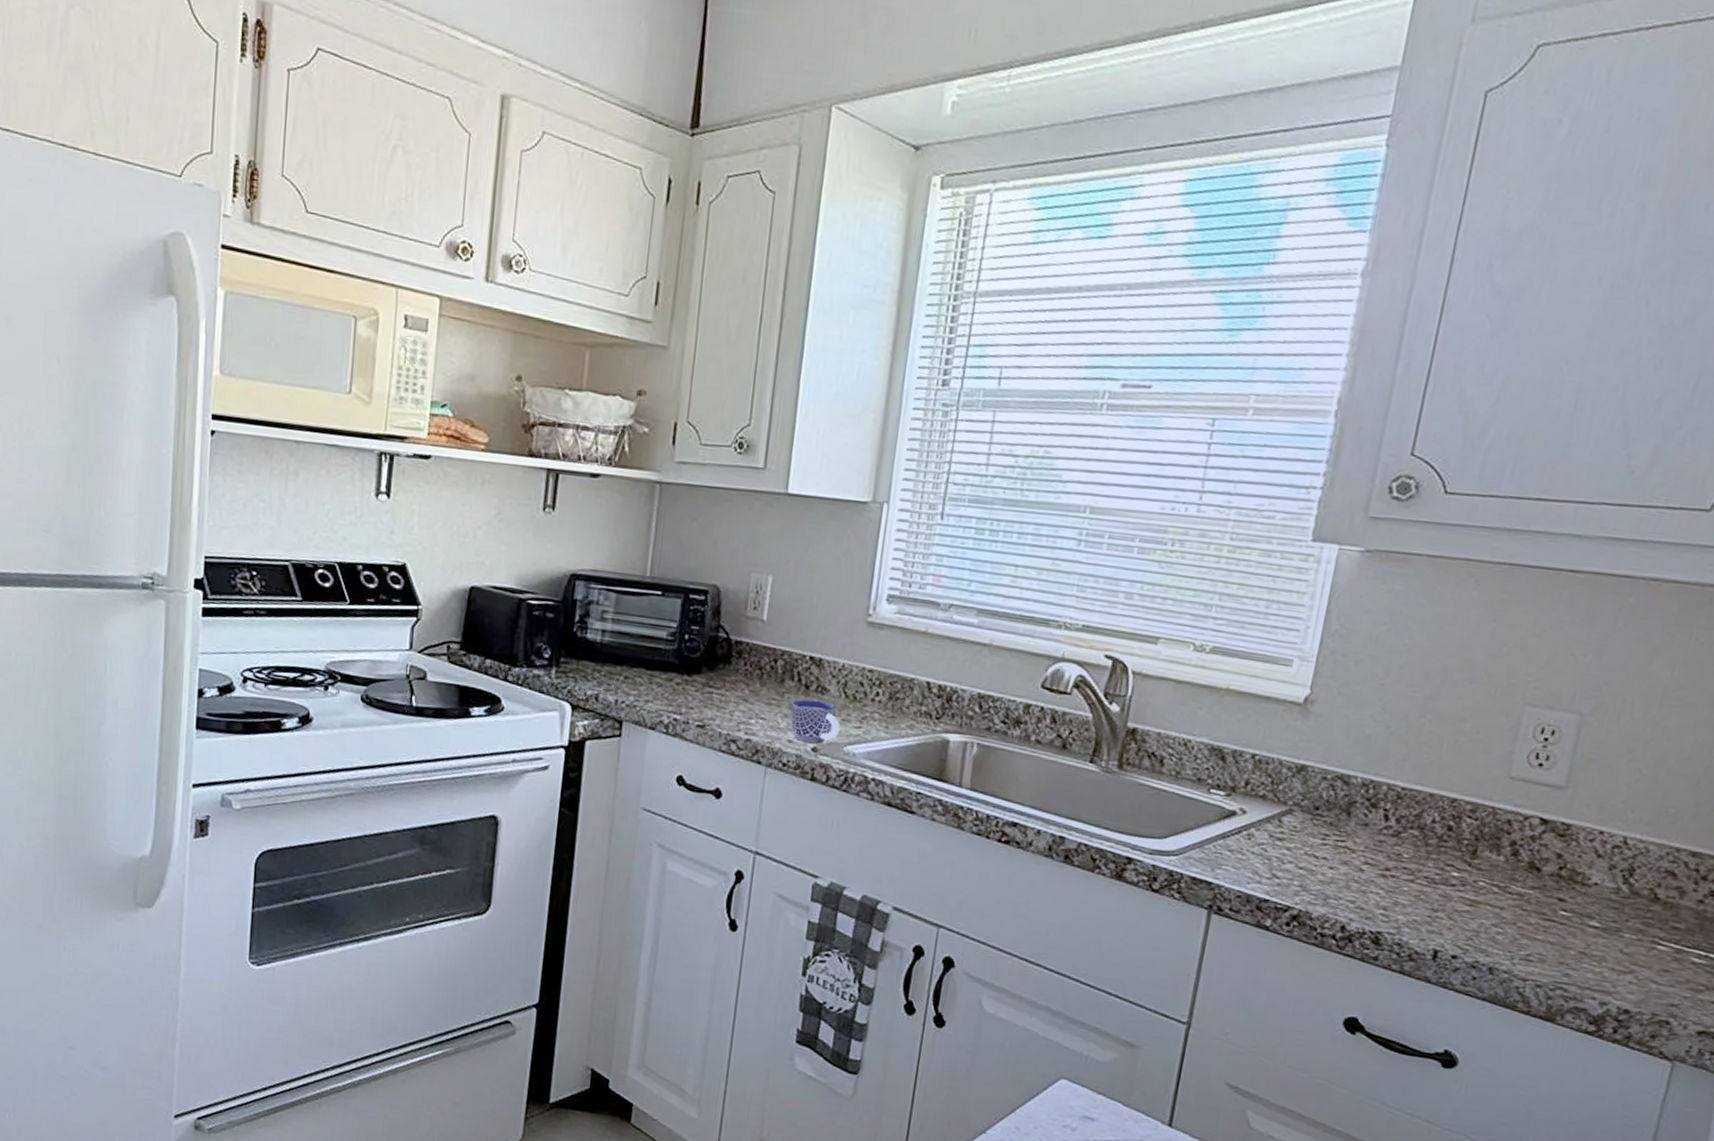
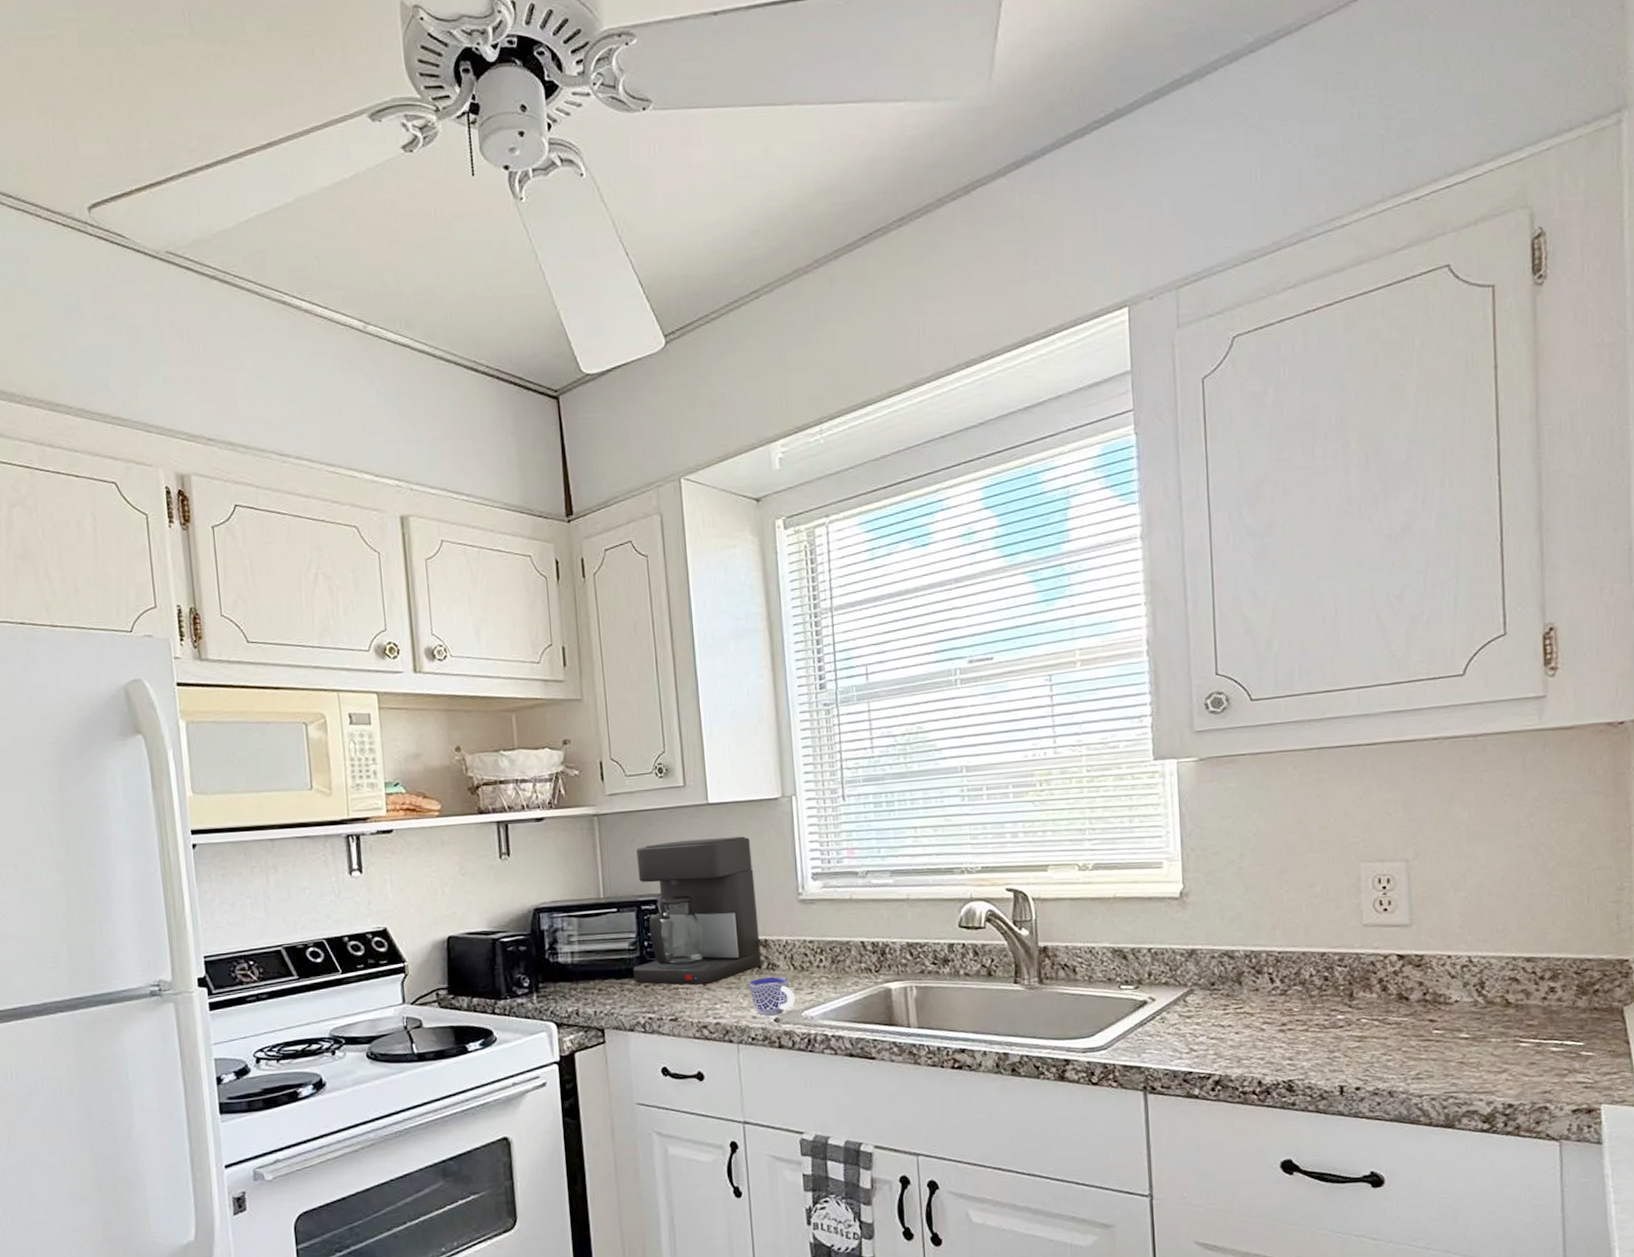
coffee maker: none [665,527,826,696] -> present [633,836,761,986]

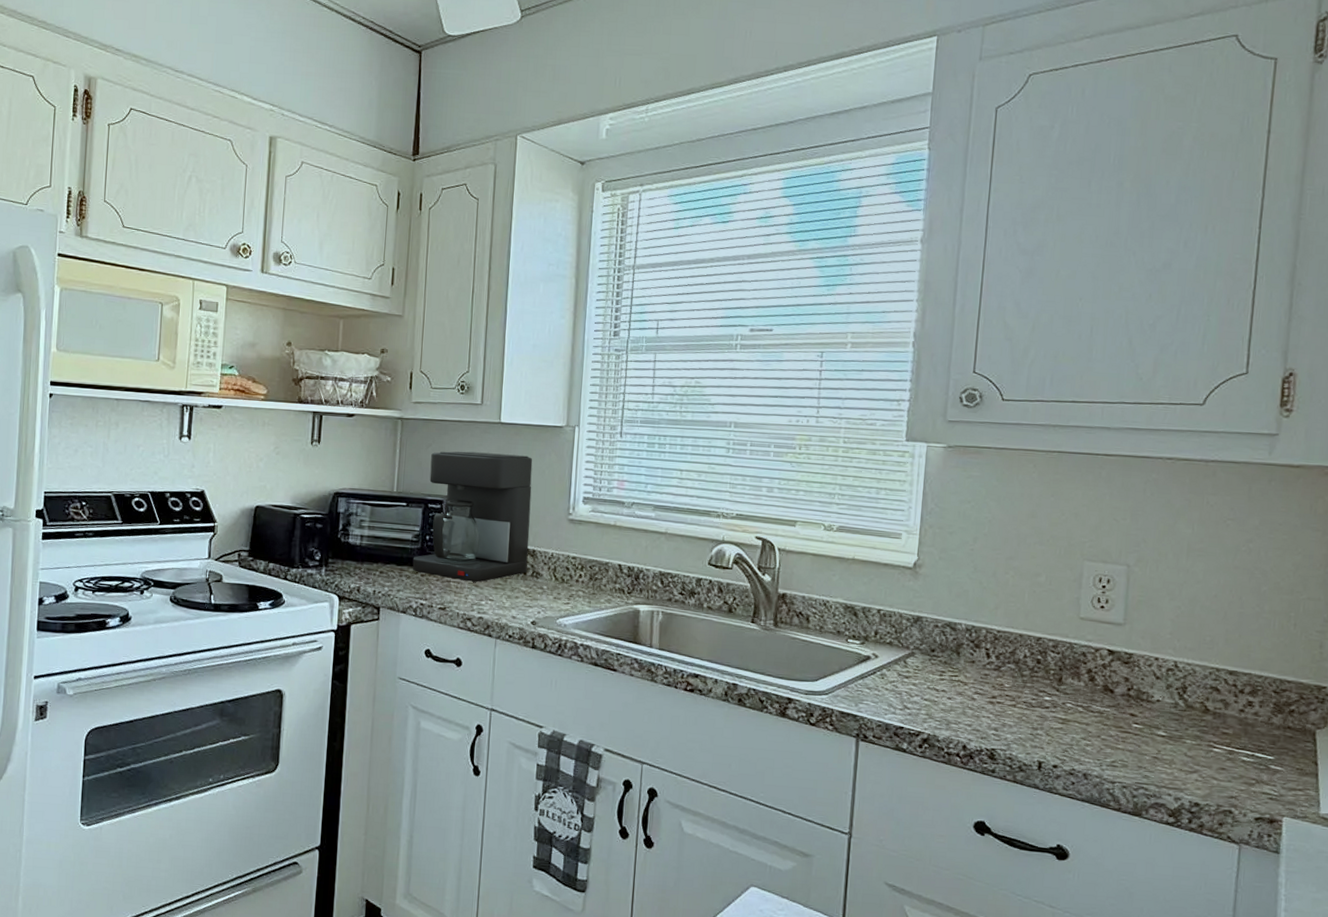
cup: present [748,977,796,1015] -> none [512,583,553,618]

